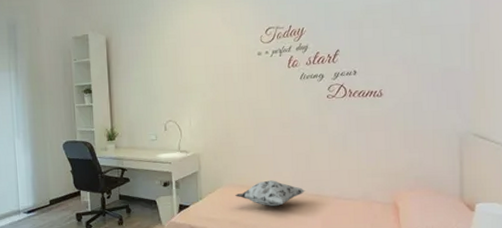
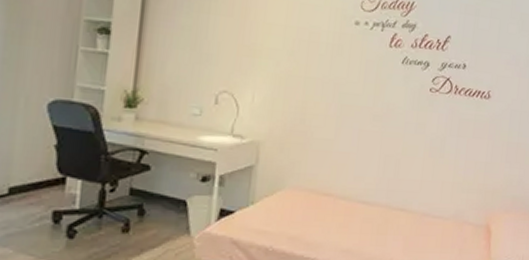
decorative pillow: present [235,180,305,207] -> none [300,186,389,221]

